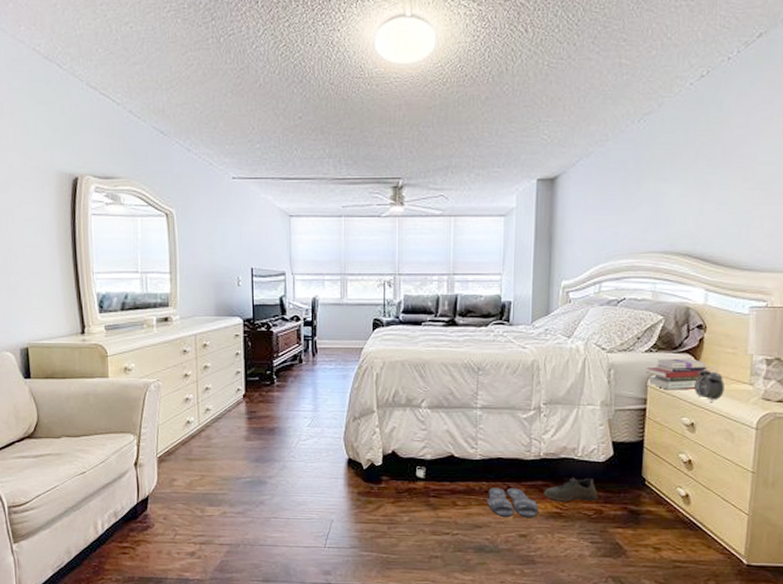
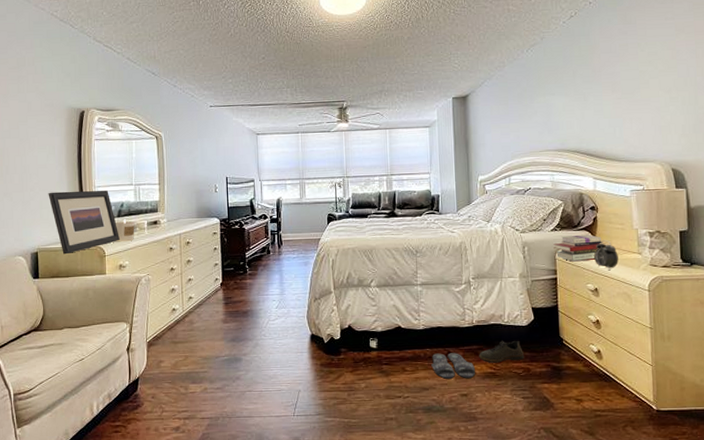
picture frame: none [37,277,125,352] -> present [48,190,121,255]
candle: none [119,312,142,339] -> present [116,218,135,241]

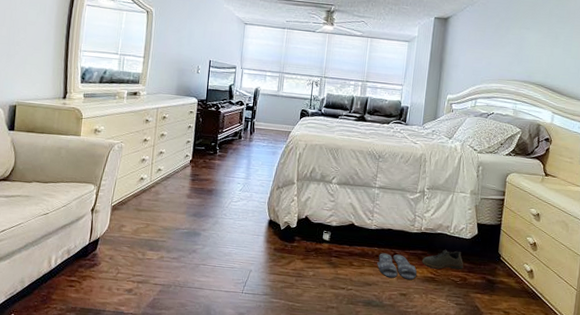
picture frame: present [48,190,121,255] -> none [33,49,99,112]
candle: present [116,218,135,241] -> none [96,85,115,108]
books: present [553,234,602,262] -> none [506,162,551,187]
alarm clock: present [594,240,619,270] -> none [541,171,563,198]

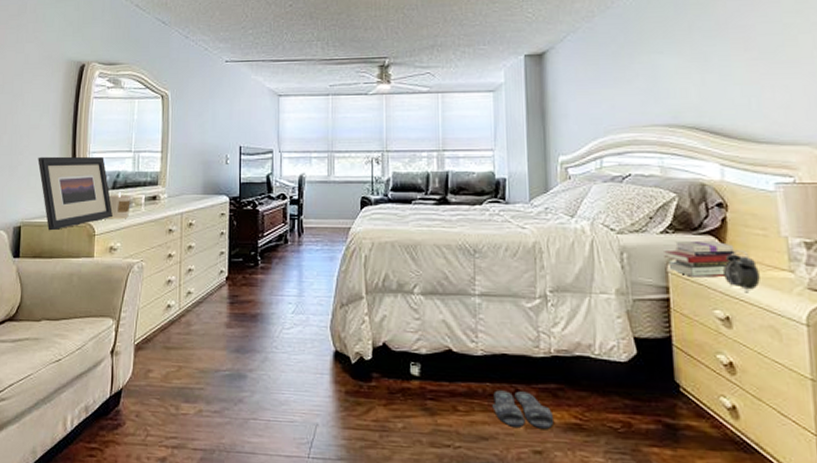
picture frame: none [33,49,99,112] -> present [38,156,114,231]
candle: none [96,85,115,108] -> present [109,191,131,218]
shoe: present [422,249,464,270] -> none [558,380,624,411]
books: none [506,162,551,187] -> present [664,240,735,278]
alarm clock: none [541,171,563,198] -> present [723,250,760,292]

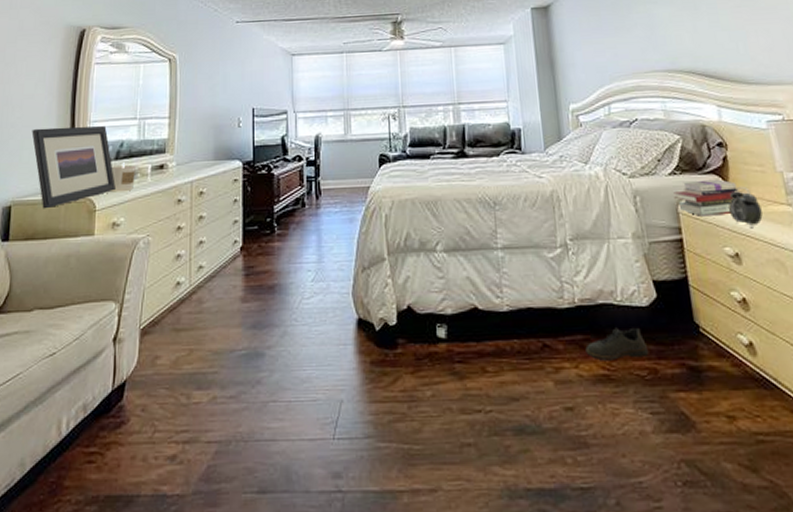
slippers: present [492,390,553,430] -> none [521,345,582,386]
shoe: none [558,380,624,411] -> present [585,327,649,361]

